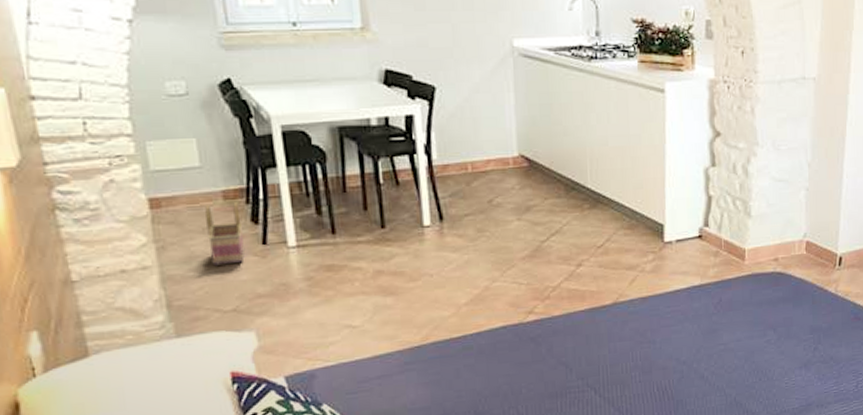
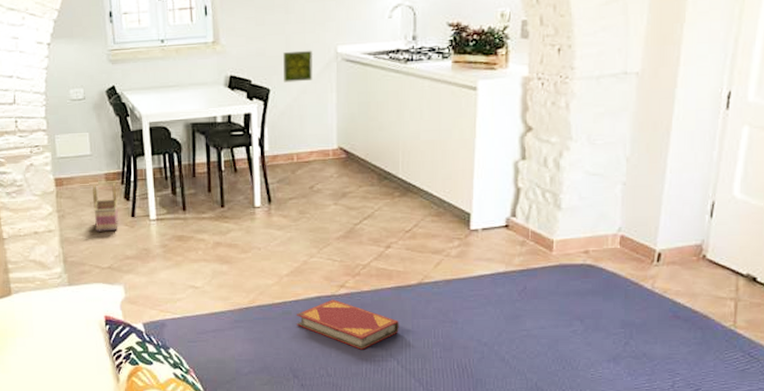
decorative tile: none [450,42,486,80] -> present [283,50,313,83]
hardback book: none [479,327,595,382] -> present [297,299,399,350]

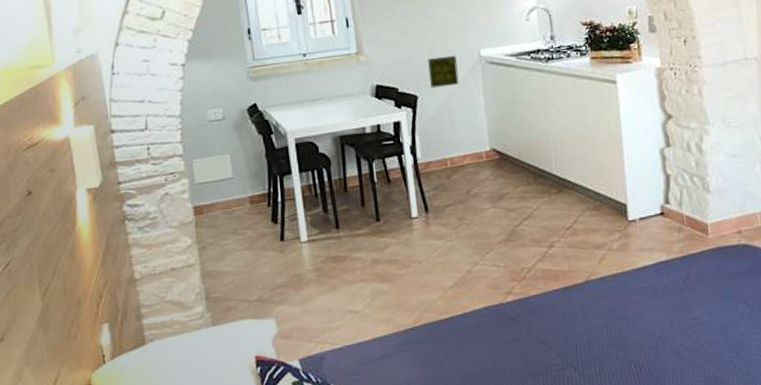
basket: present [93,183,118,232] -> none [236,206,266,261]
hardback book: present [297,299,399,350] -> none [465,308,572,360]

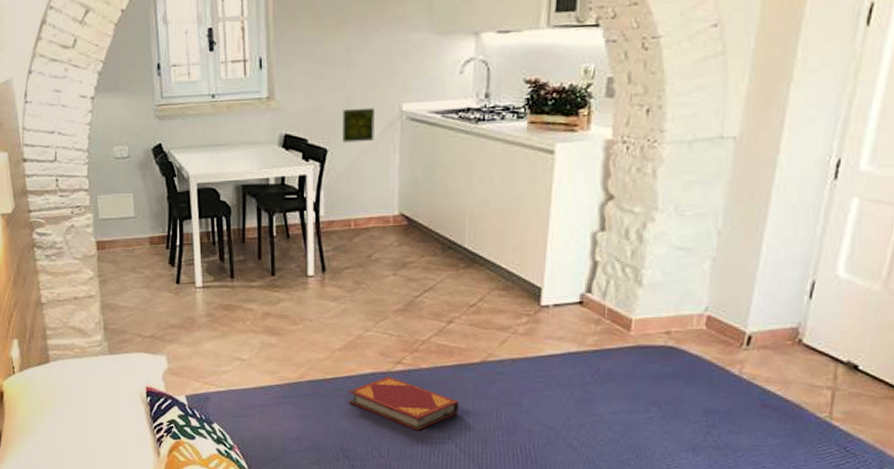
hardback book: none [465,308,572,360] -> present [349,376,459,431]

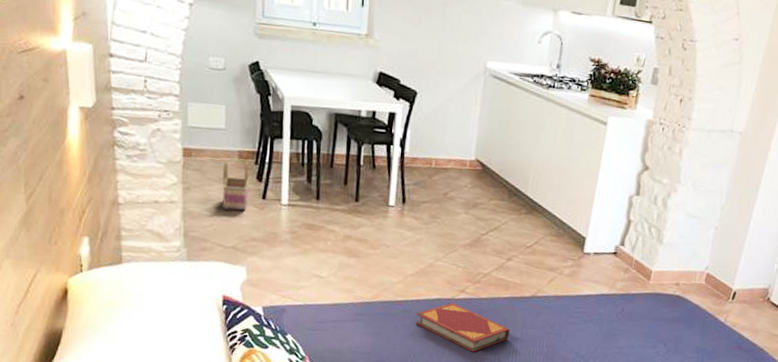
basket: none [136,247,162,299] -> present [222,160,249,211]
decorative tile: present [343,107,376,143] -> none [432,58,464,91]

